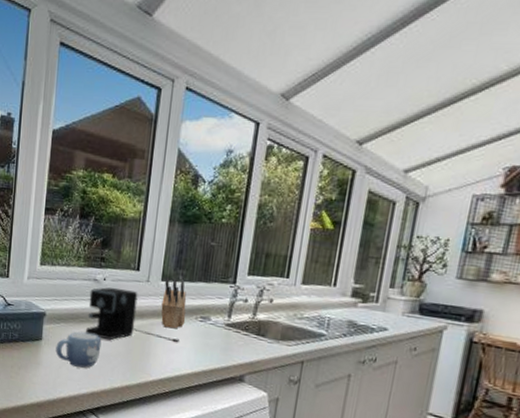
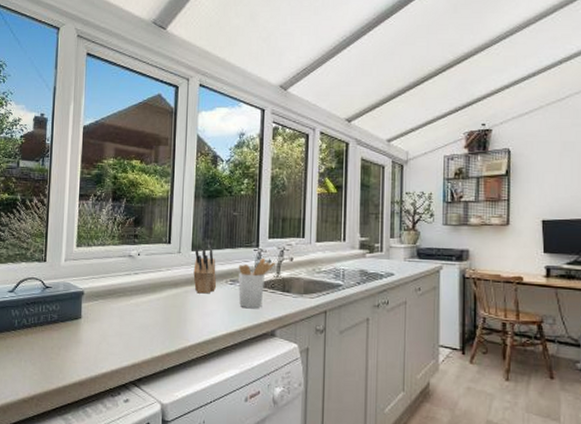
mug: present [55,332,102,368] -> none [95,306,140,341]
coffee maker: present [86,287,179,342] -> none [124,262,212,310]
utensil holder: none [208,295,253,350] -> present [238,258,275,309]

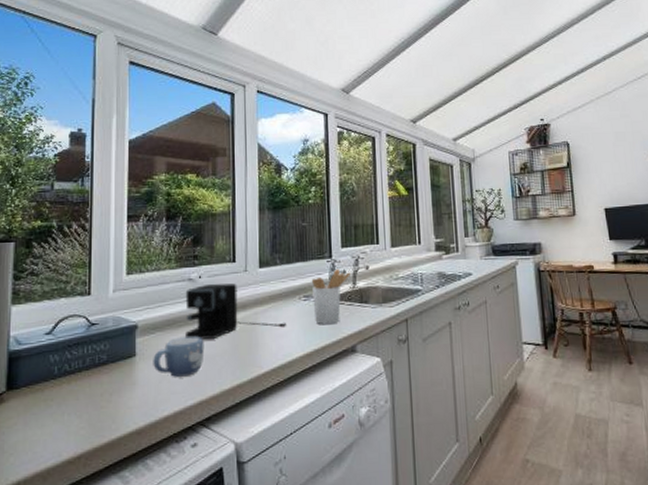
mug: none [95,306,140,341] -> present [153,336,205,377]
coffee maker: none [124,262,212,310] -> present [185,283,286,339]
knife block: present [193,247,217,294] -> none [262,263,290,314]

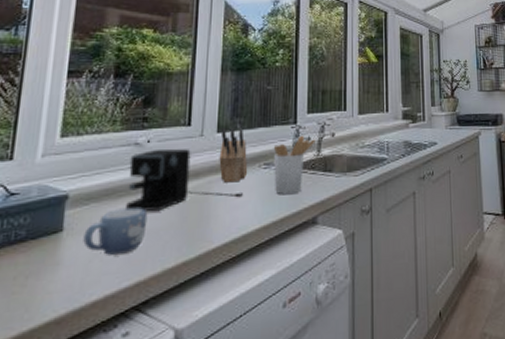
knife block: none [262,263,290,314] -> present [219,128,248,183]

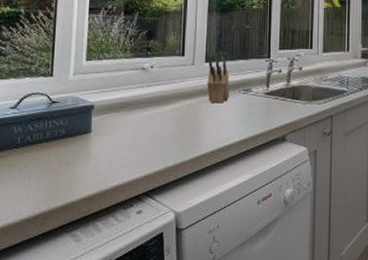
mug: present [83,208,148,255] -> none [106,119,153,153]
coffee maker: present [126,149,243,211] -> none [136,74,226,122]
utensil holder: present [273,135,315,195] -> none [250,68,286,116]

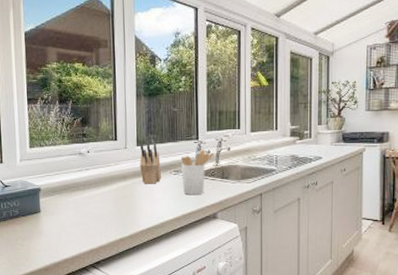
utensil holder: none [250,68,286,116] -> present [180,149,214,195]

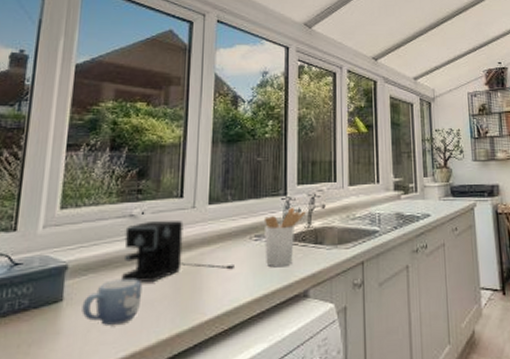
mug: none [54,200,94,230] -> present [82,279,143,325]
coffee maker: none [77,158,159,202] -> present [122,221,234,282]
knife block: present [140,142,162,184] -> none [211,200,239,255]

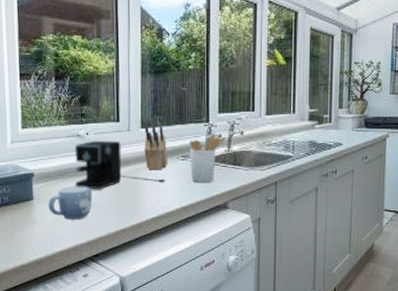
knife block: none [211,200,239,255] -> present [144,125,168,170]

